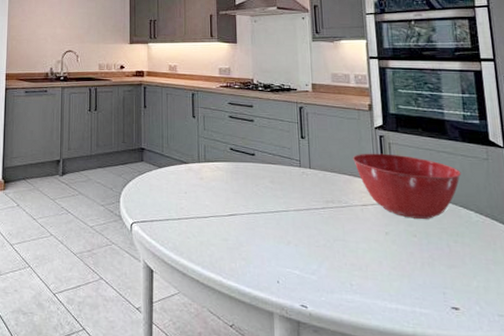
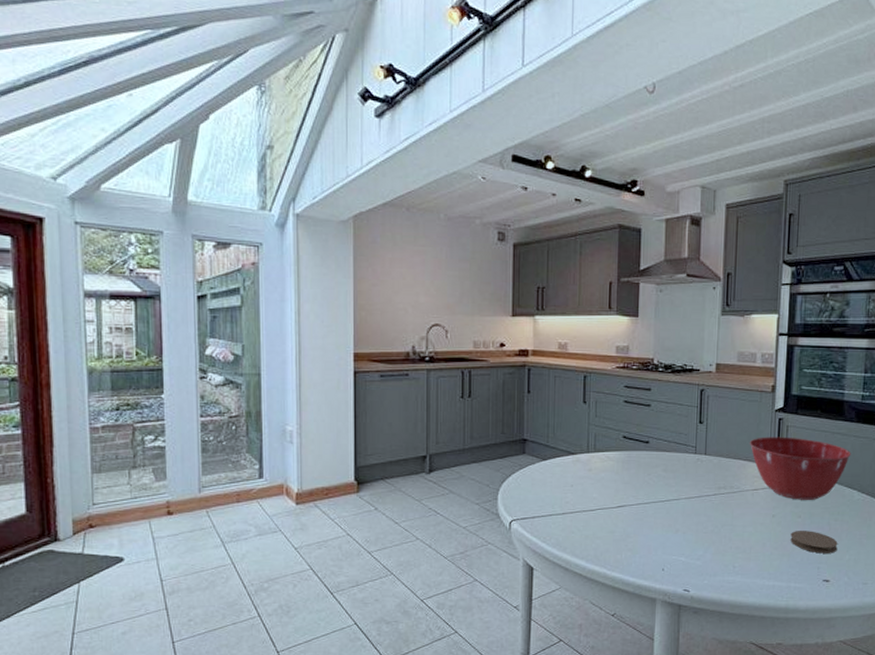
coaster: none [408,251,463,278] -> present [790,531,838,554]

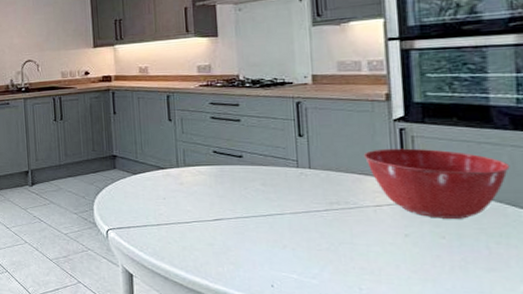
coaster: present [790,531,838,554] -> none [433,253,505,282]

